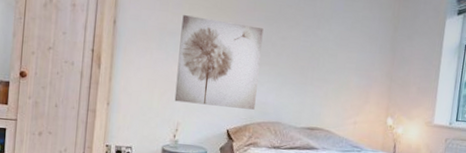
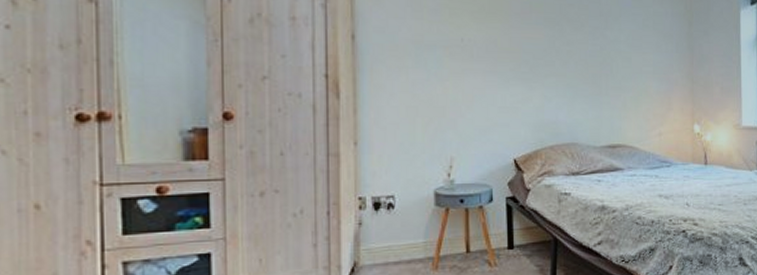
wall art: present [174,15,264,110] -> none [443,23,544,131]

